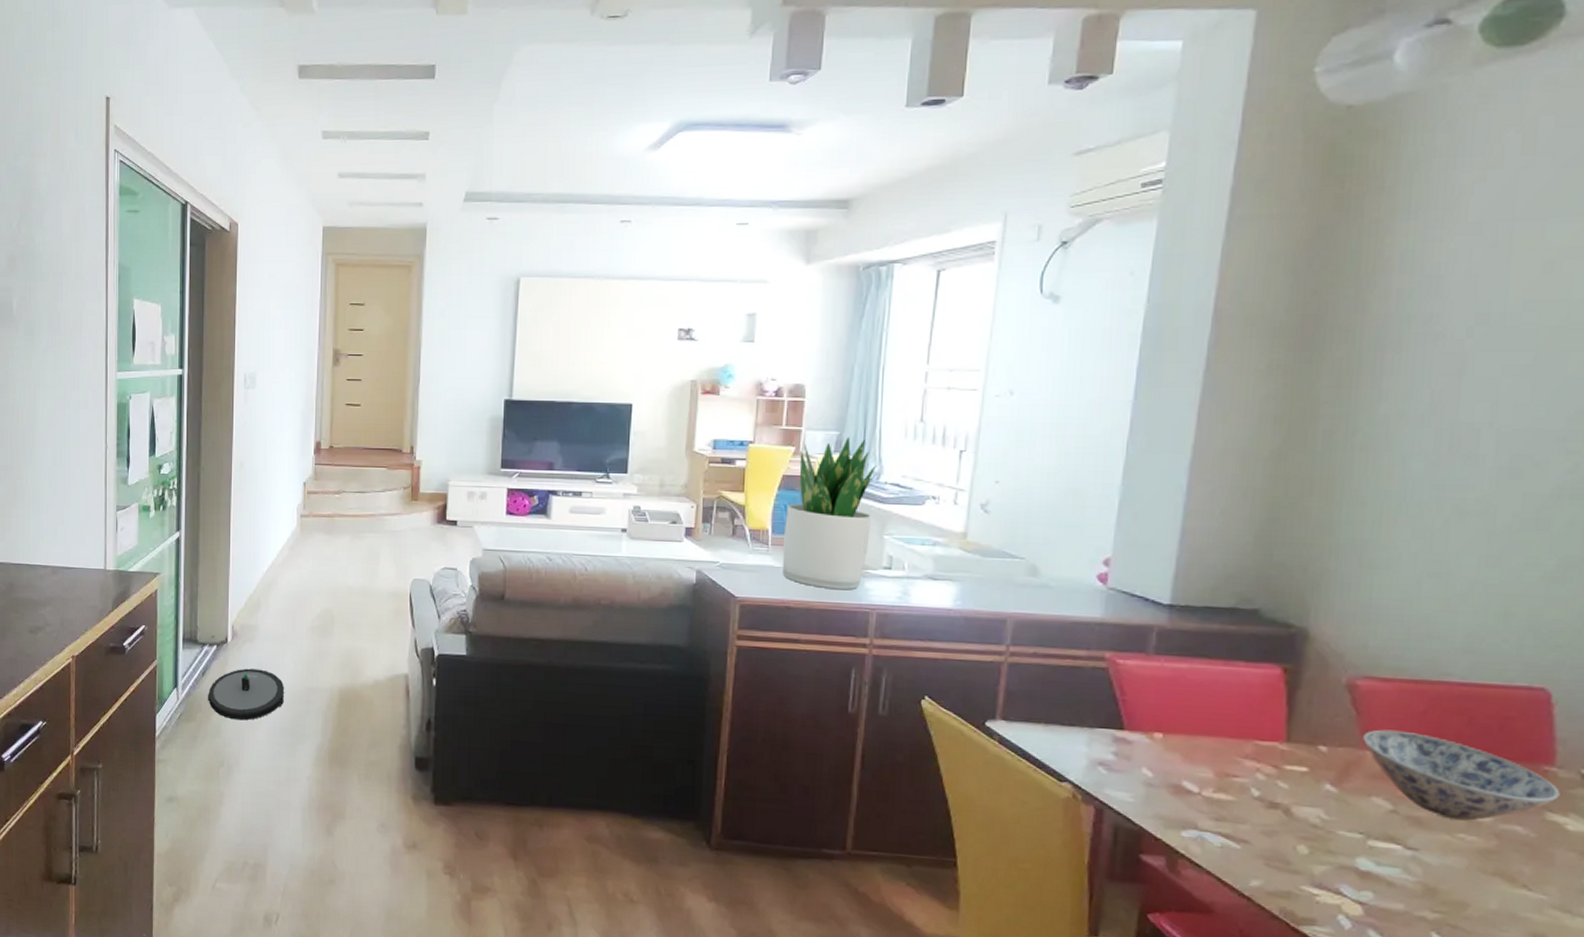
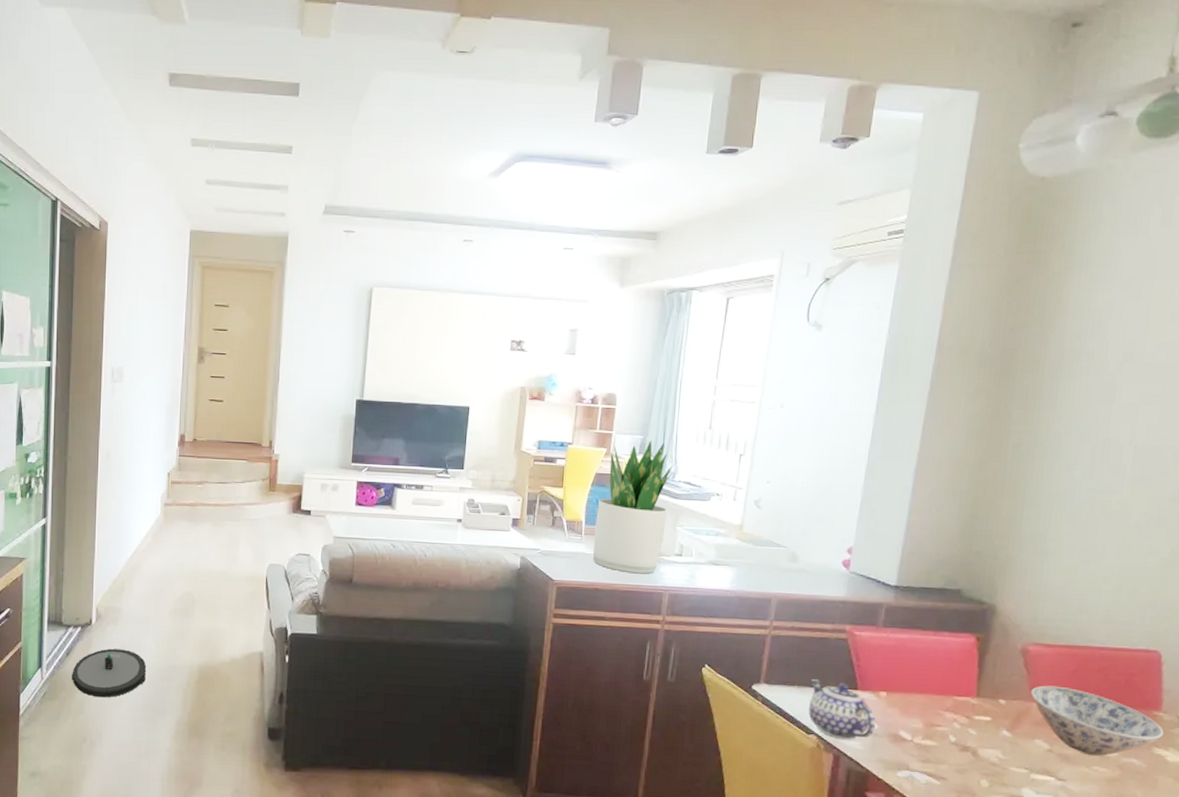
teapot: none [1060,716,1150,790] -> present [809,679,876,740]

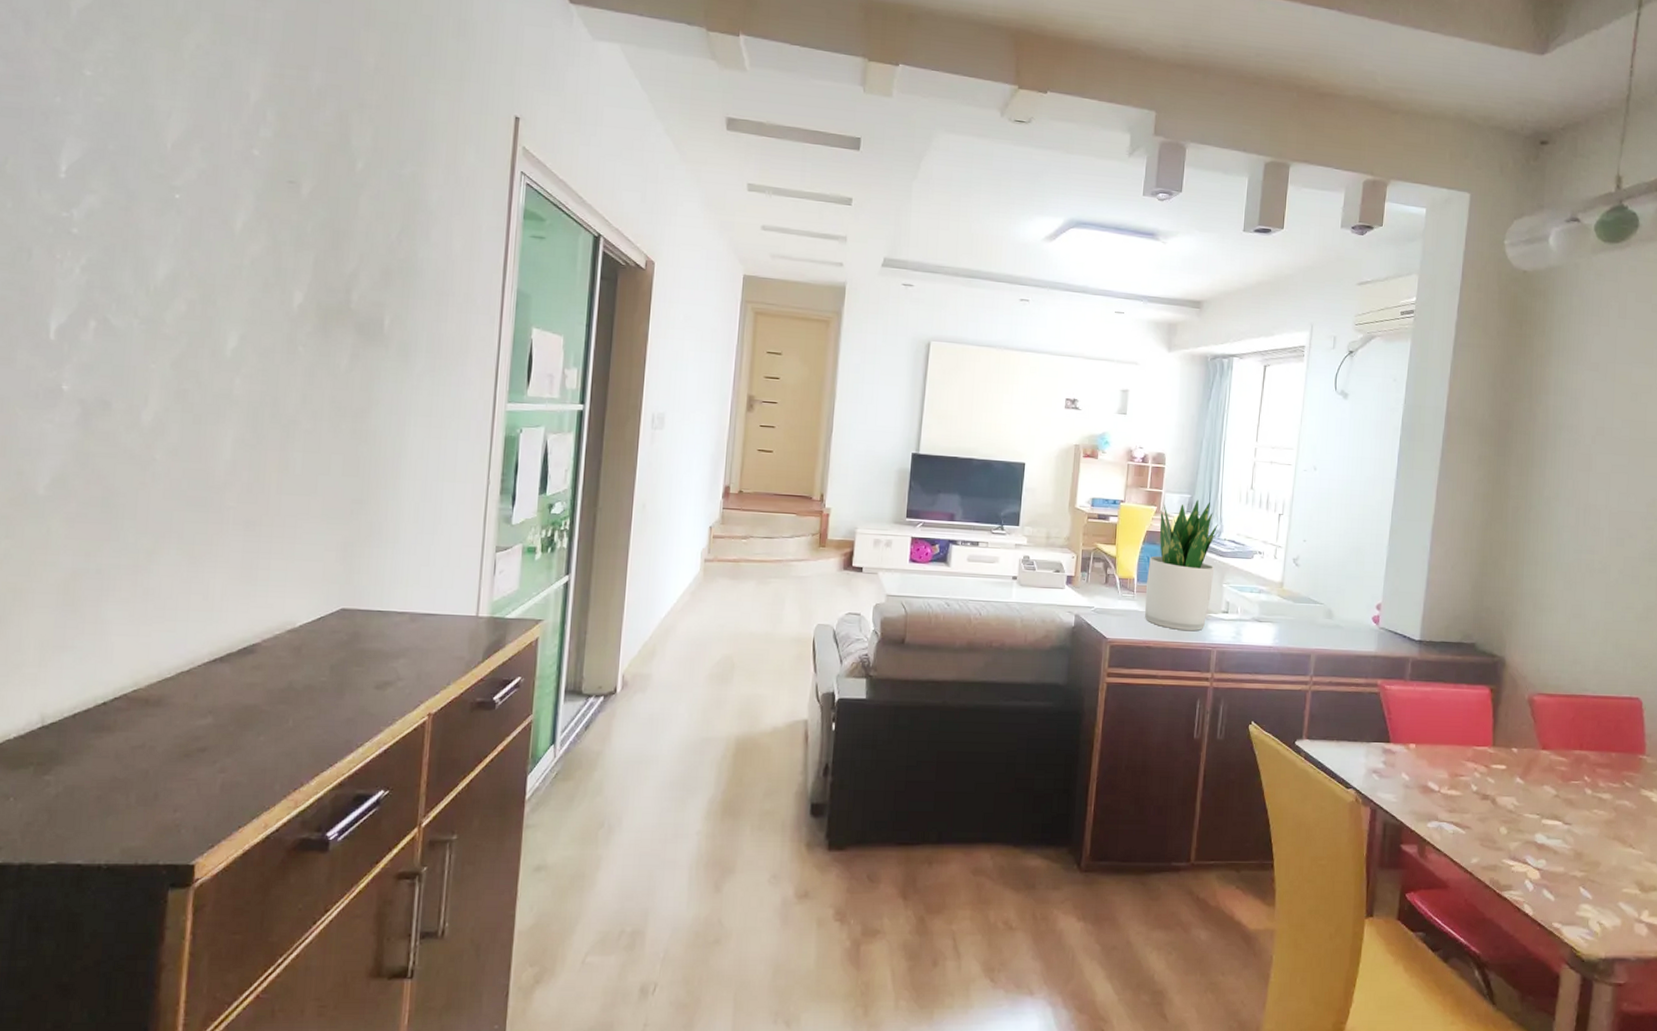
robot vacuum: present [72,648,147,698] -> none [590,720,678,776]
teapot: present [809,679,876,740] -> none [1347,733,1407,793]
bowl: present [1031,685,1164,756] -> none [1538,733,1648,799]

